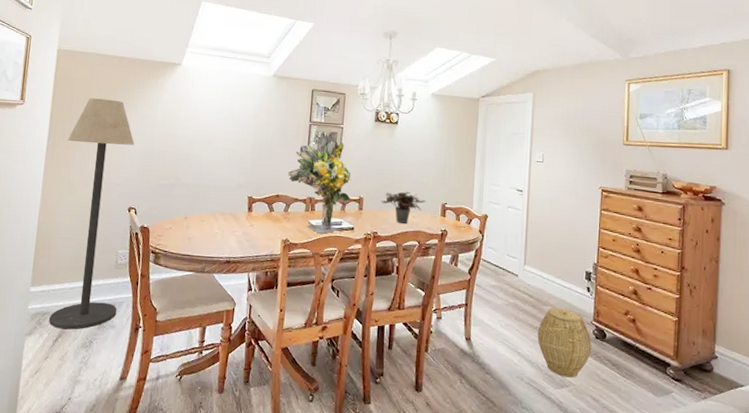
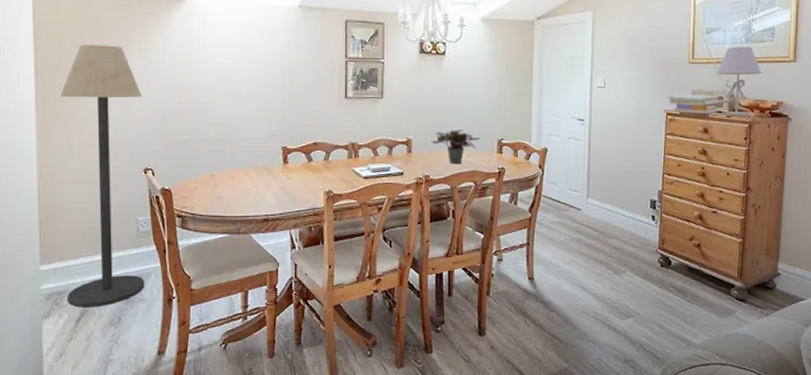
bouquet: present [287,137,352,234] -> none [324,75,398,181]
woven basket: present [537,307,592,378] -> none [602,239,657,308]
books: none [601,172,654,197] -> present [666,94,720,118]
table lamp: none [650,132,695,199] -> present [716,47,763,118]

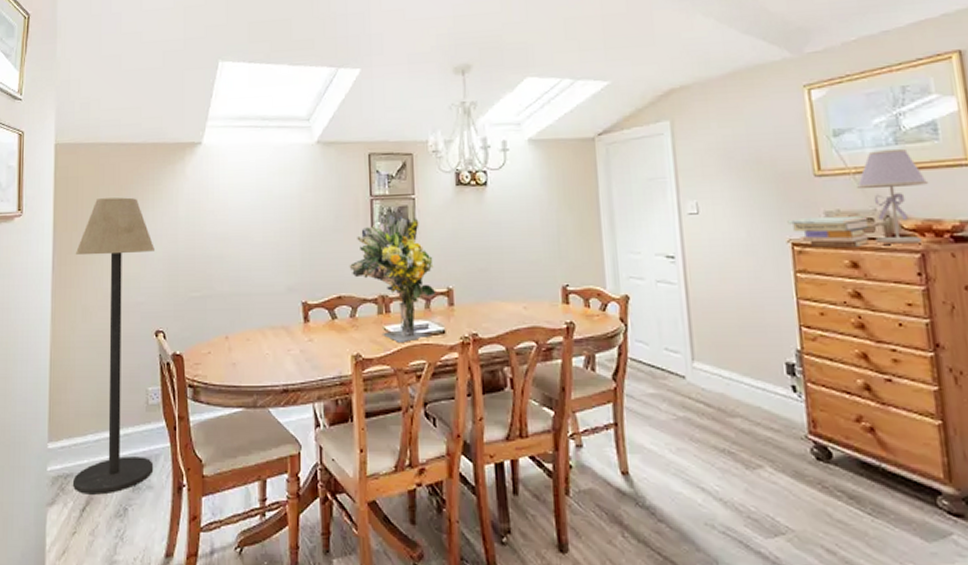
bouquet: none [324,75,398,181] -> present [349,214,436,342]
potted plant: present [431,130,481,164] -> none [477,275,539,318]

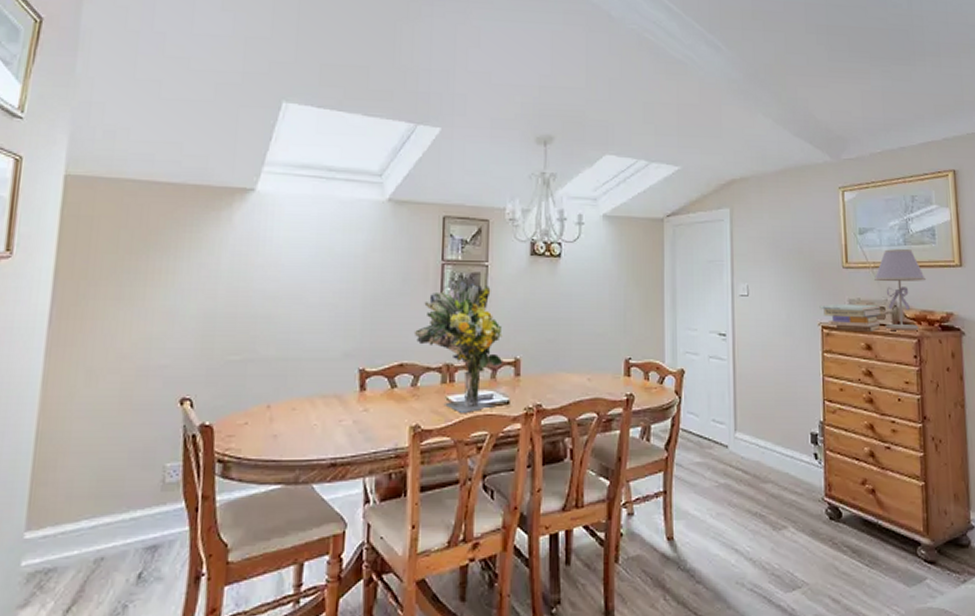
floor lamp: present [72,197,154,495] -> none [55,243,187,592]

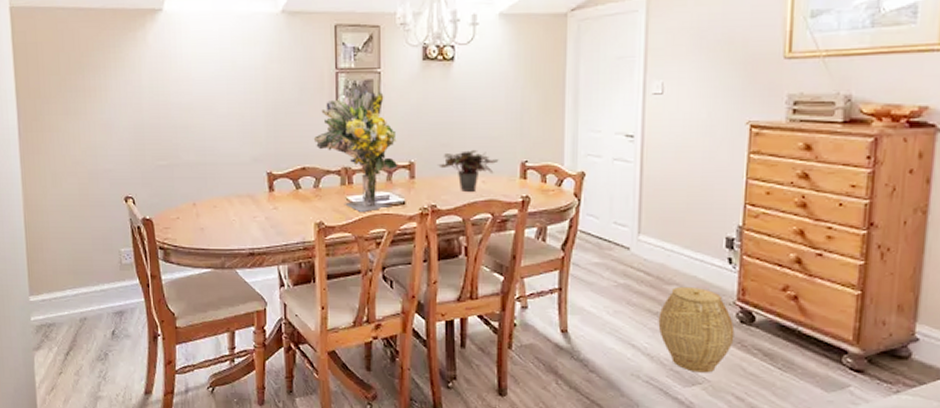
potted plant: none [544,347,604,390] -> present [438,150,499,191]
woven basket: none [757,484,826,576] -> present [658,286,735,373]
books: present [819,303,882,332] -> none [749,99,830,130]
table lamp: present [874,249,927,332] -> none [825,33,897,129]

